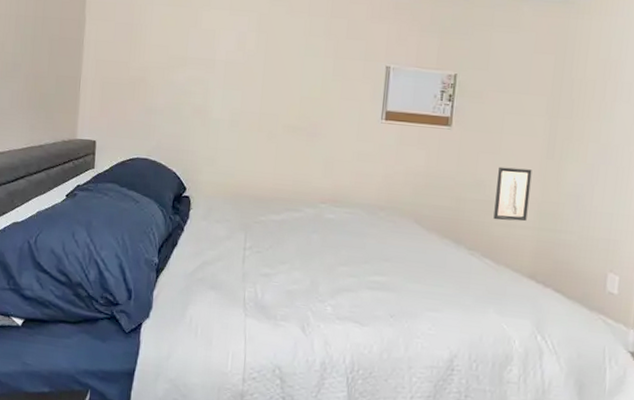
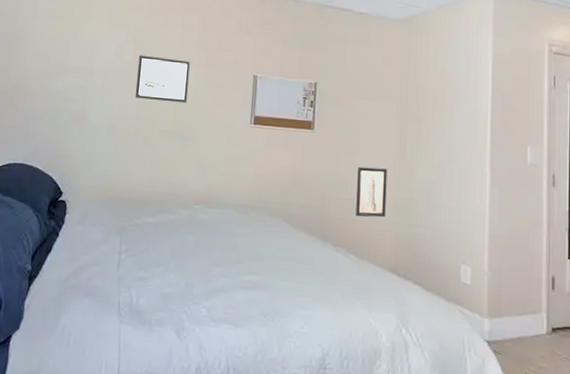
wall art: none [258,44,317,97] -> present [135,55,190,104]

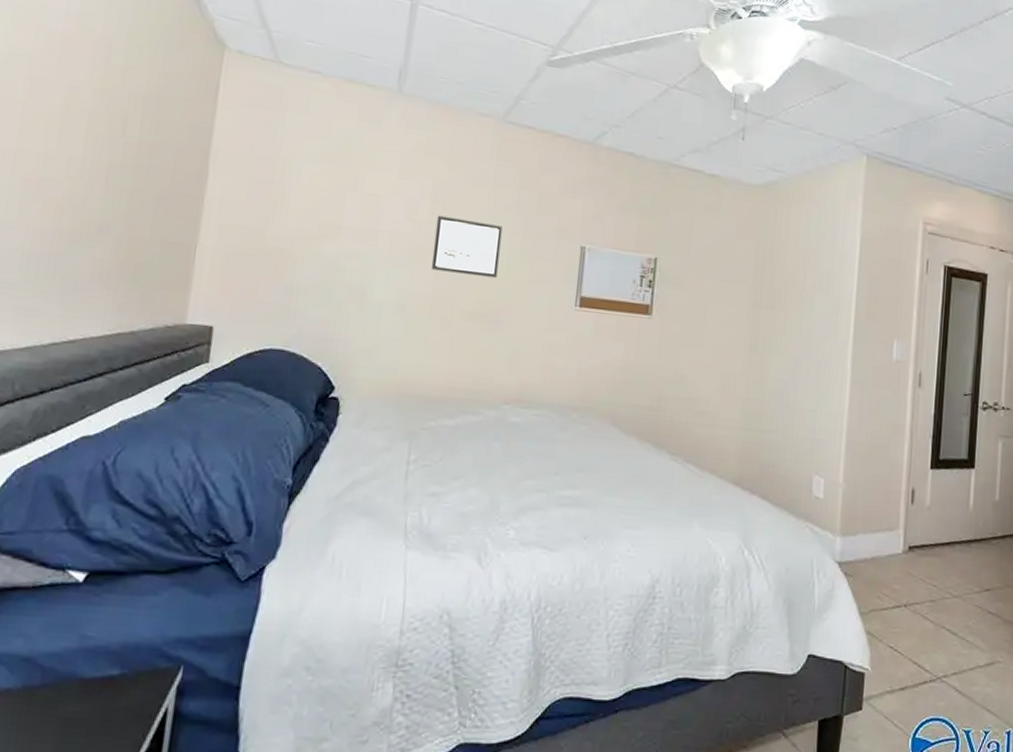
wall art: present [356,166,388,218] -> none [697,360,736,421]

